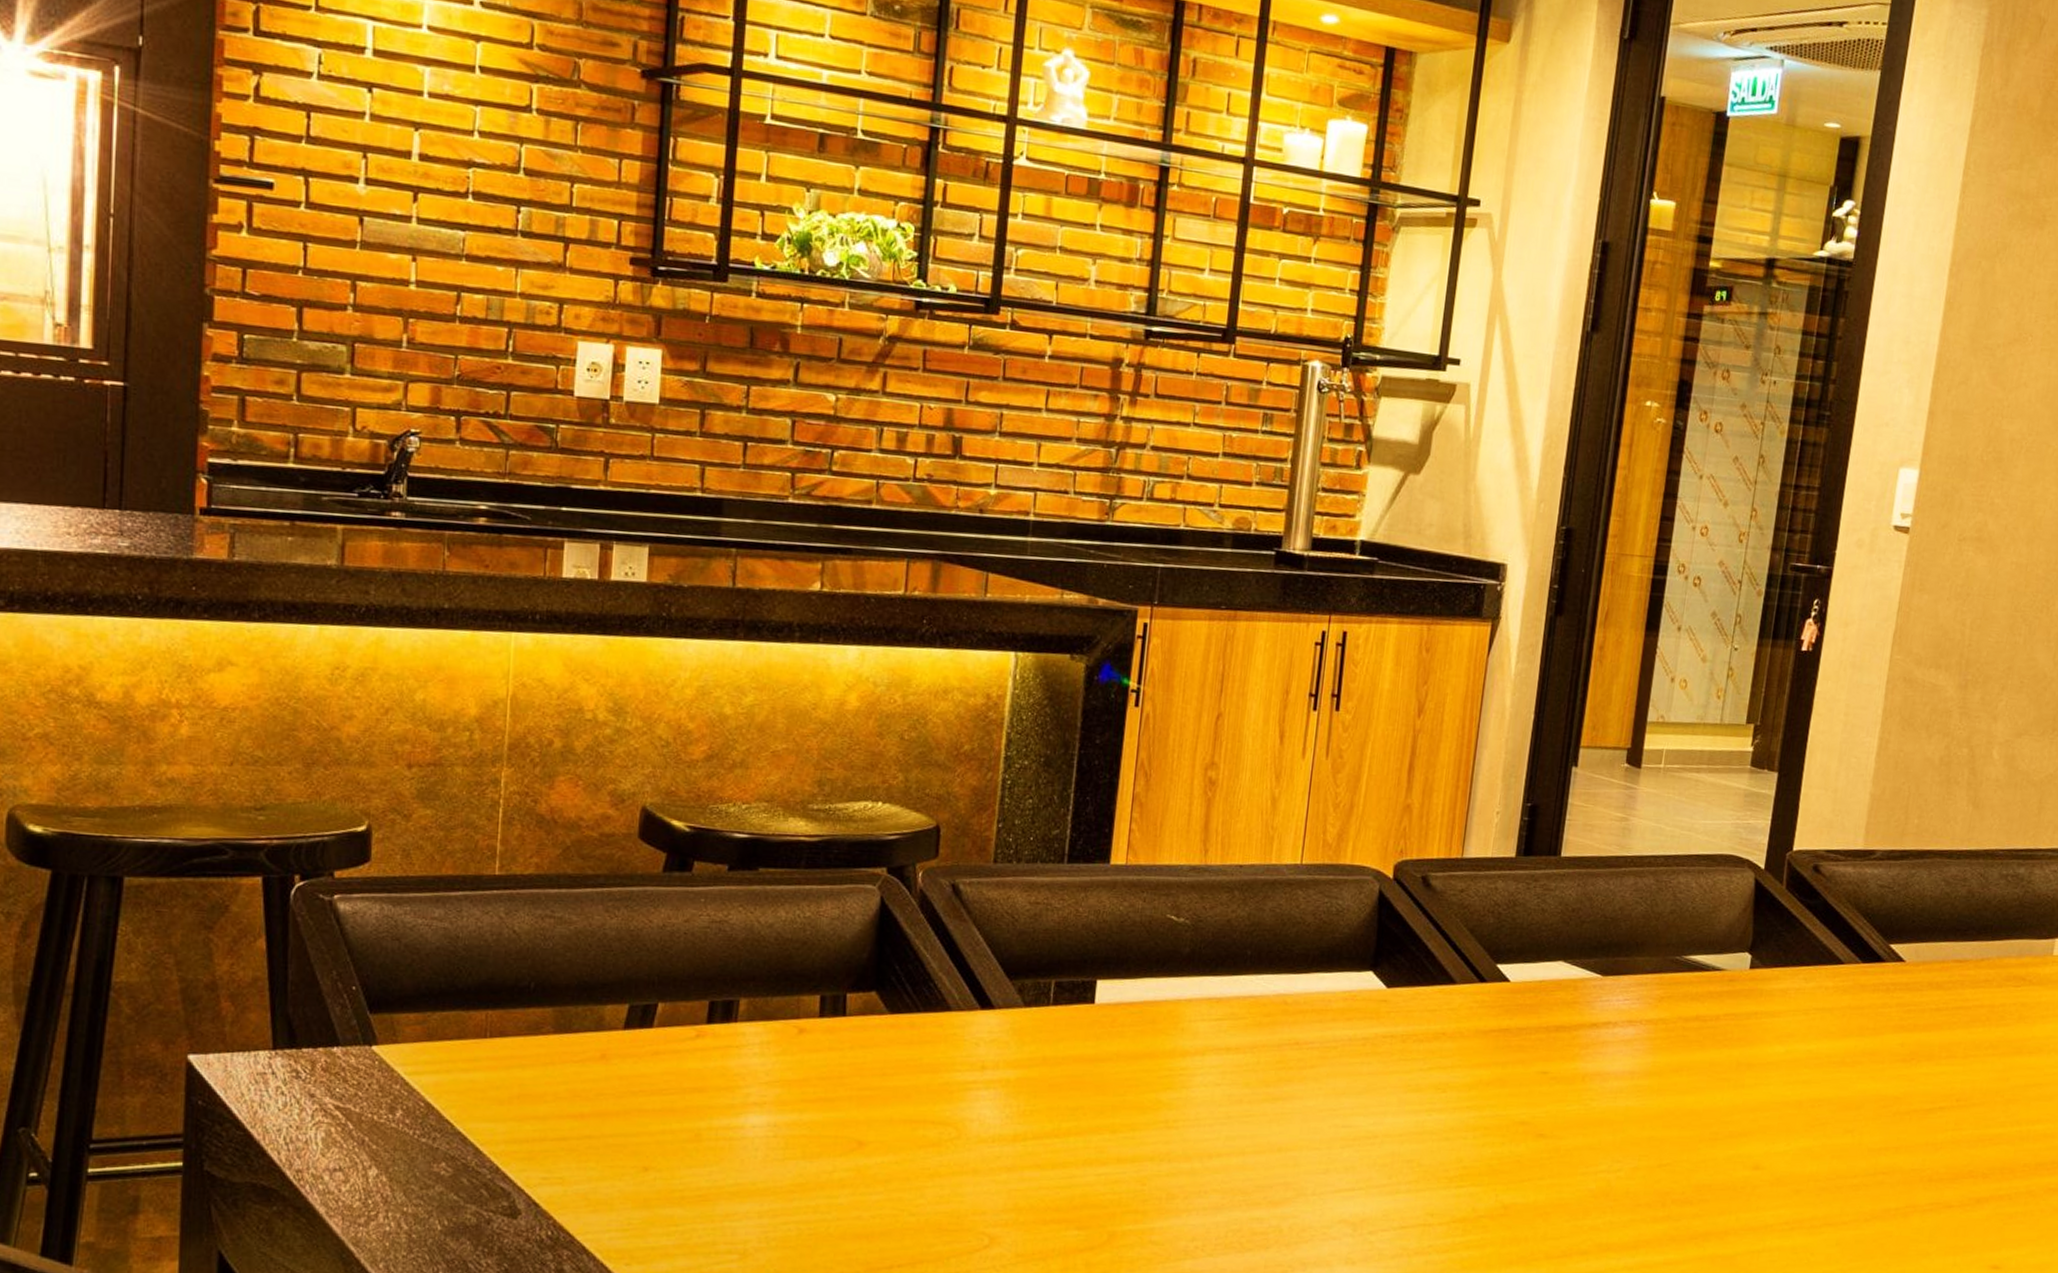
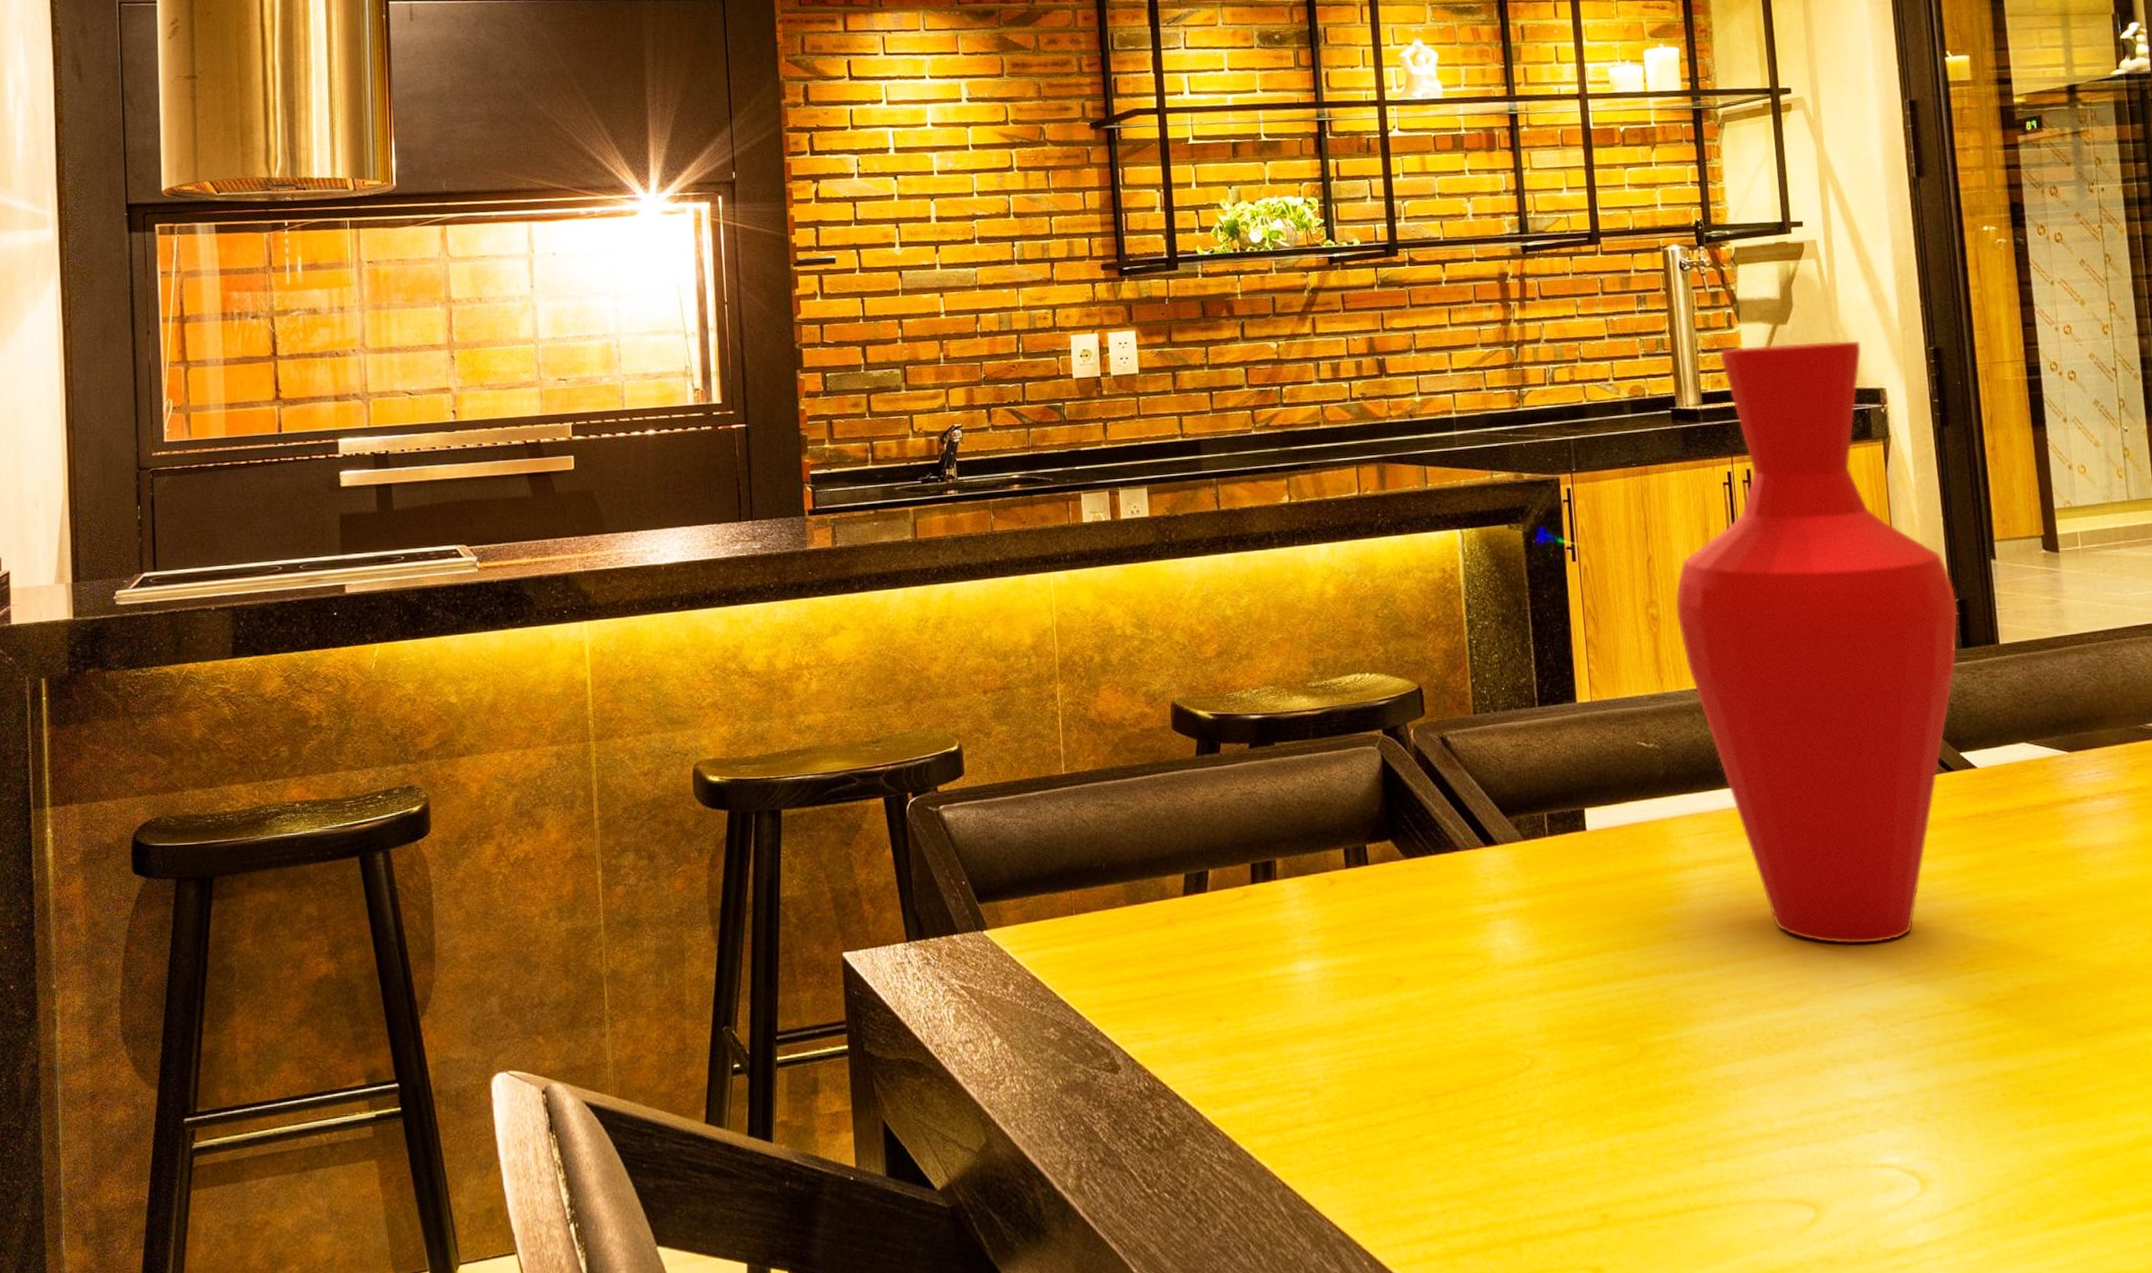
vase: none [1235,490,1530,1150] -> present [1675,340,1959,945]

